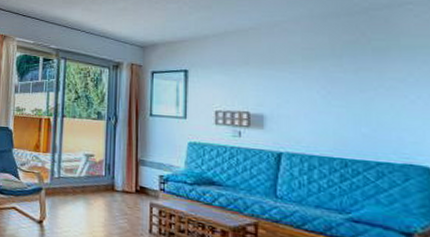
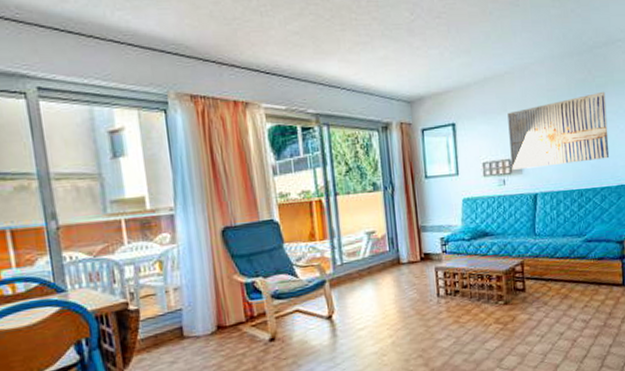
wall art: none [249,55,392,131] -> present [507,91,610,170]

